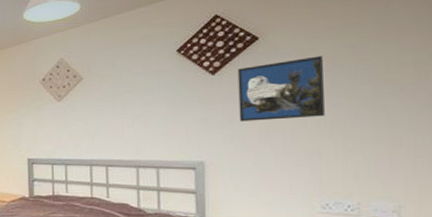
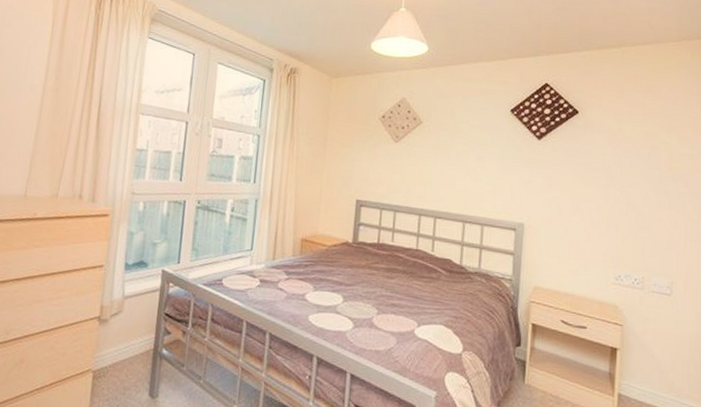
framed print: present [237,55,325,122] -> none [557,137,626,193]

